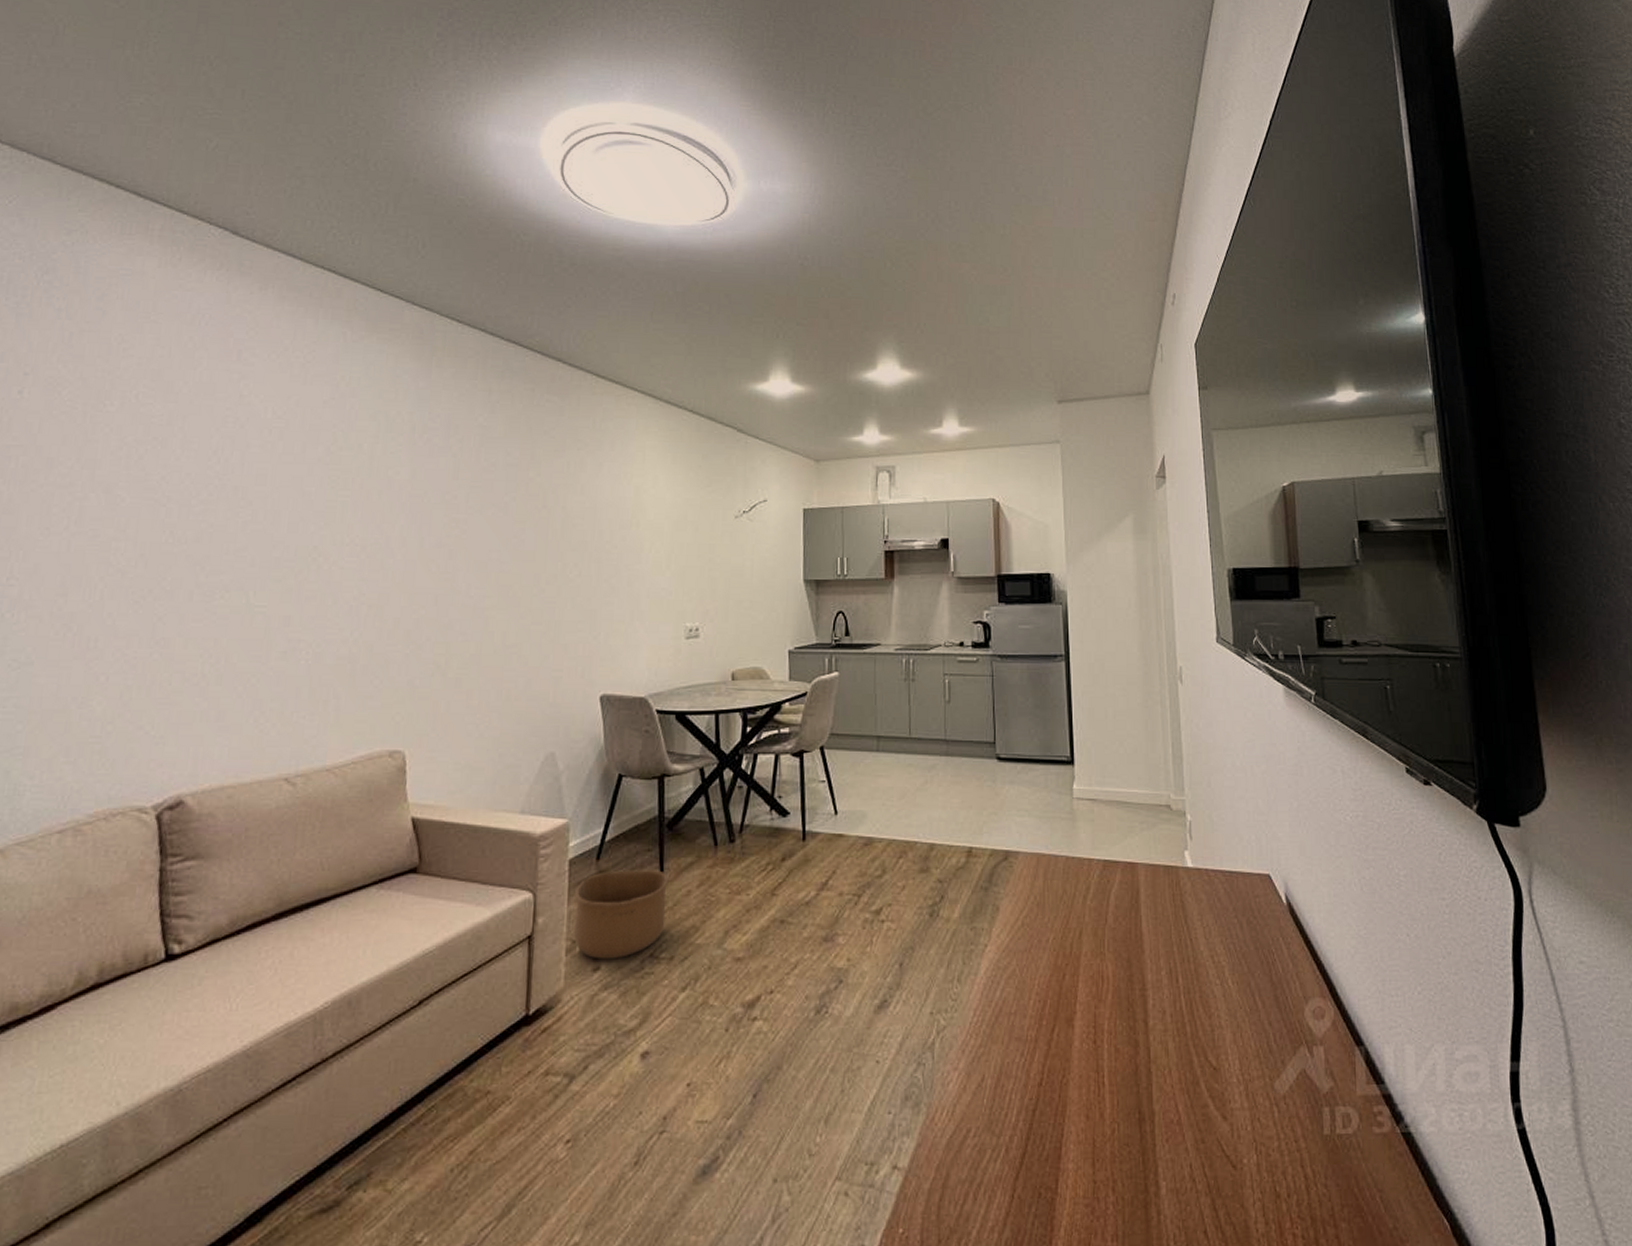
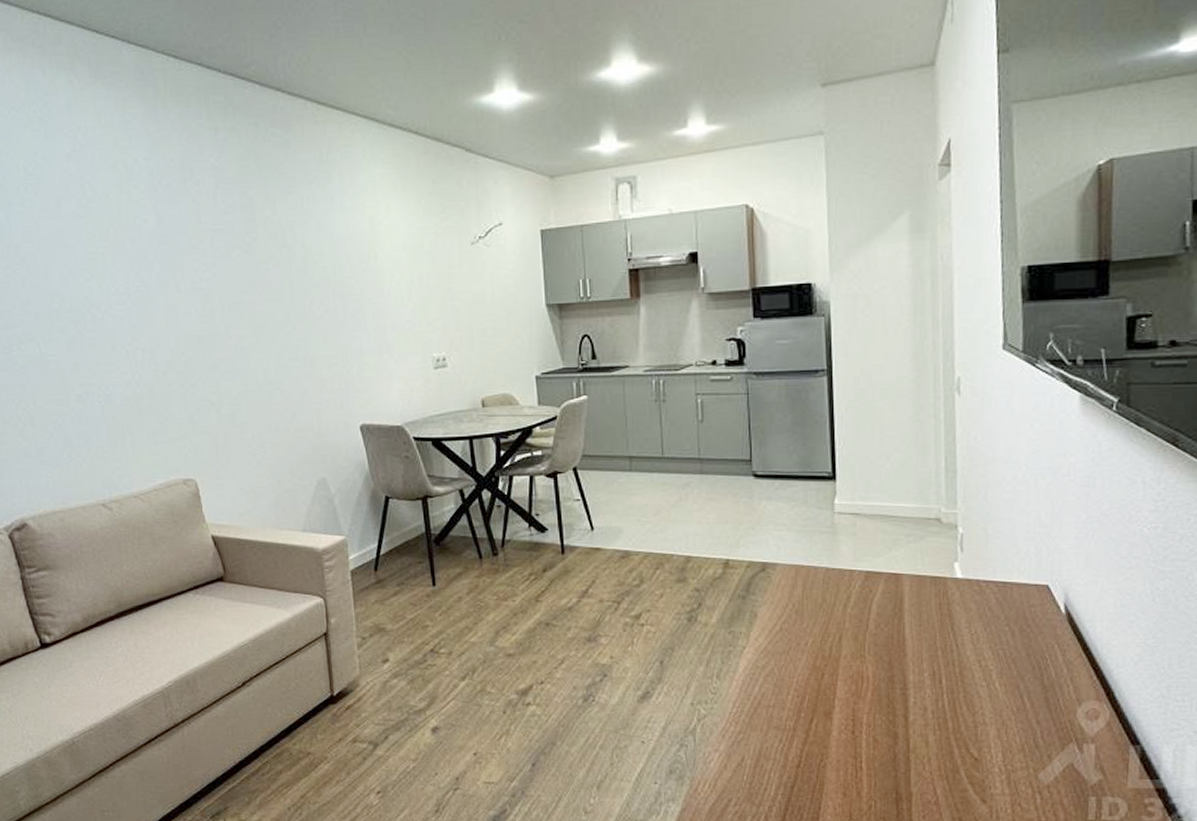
basket: present [573,870,668,959] -> none [359,579,441,653]

